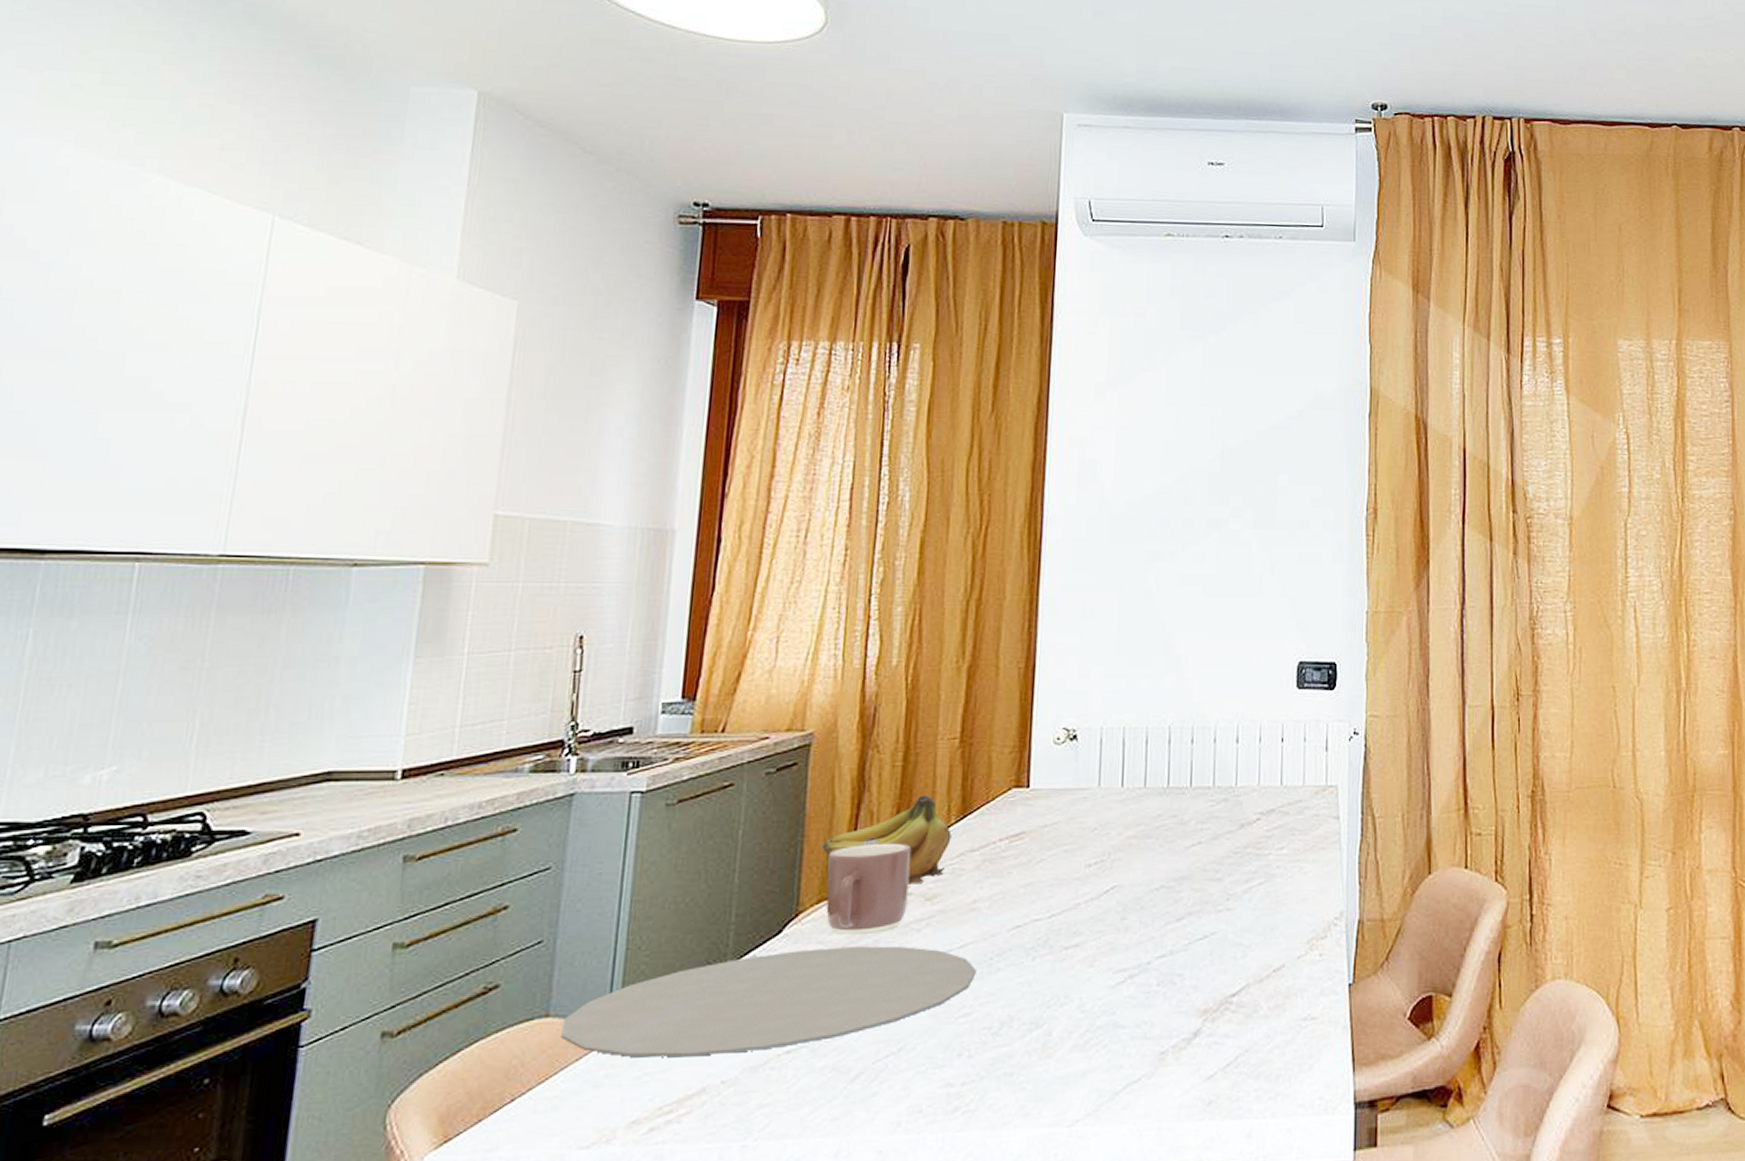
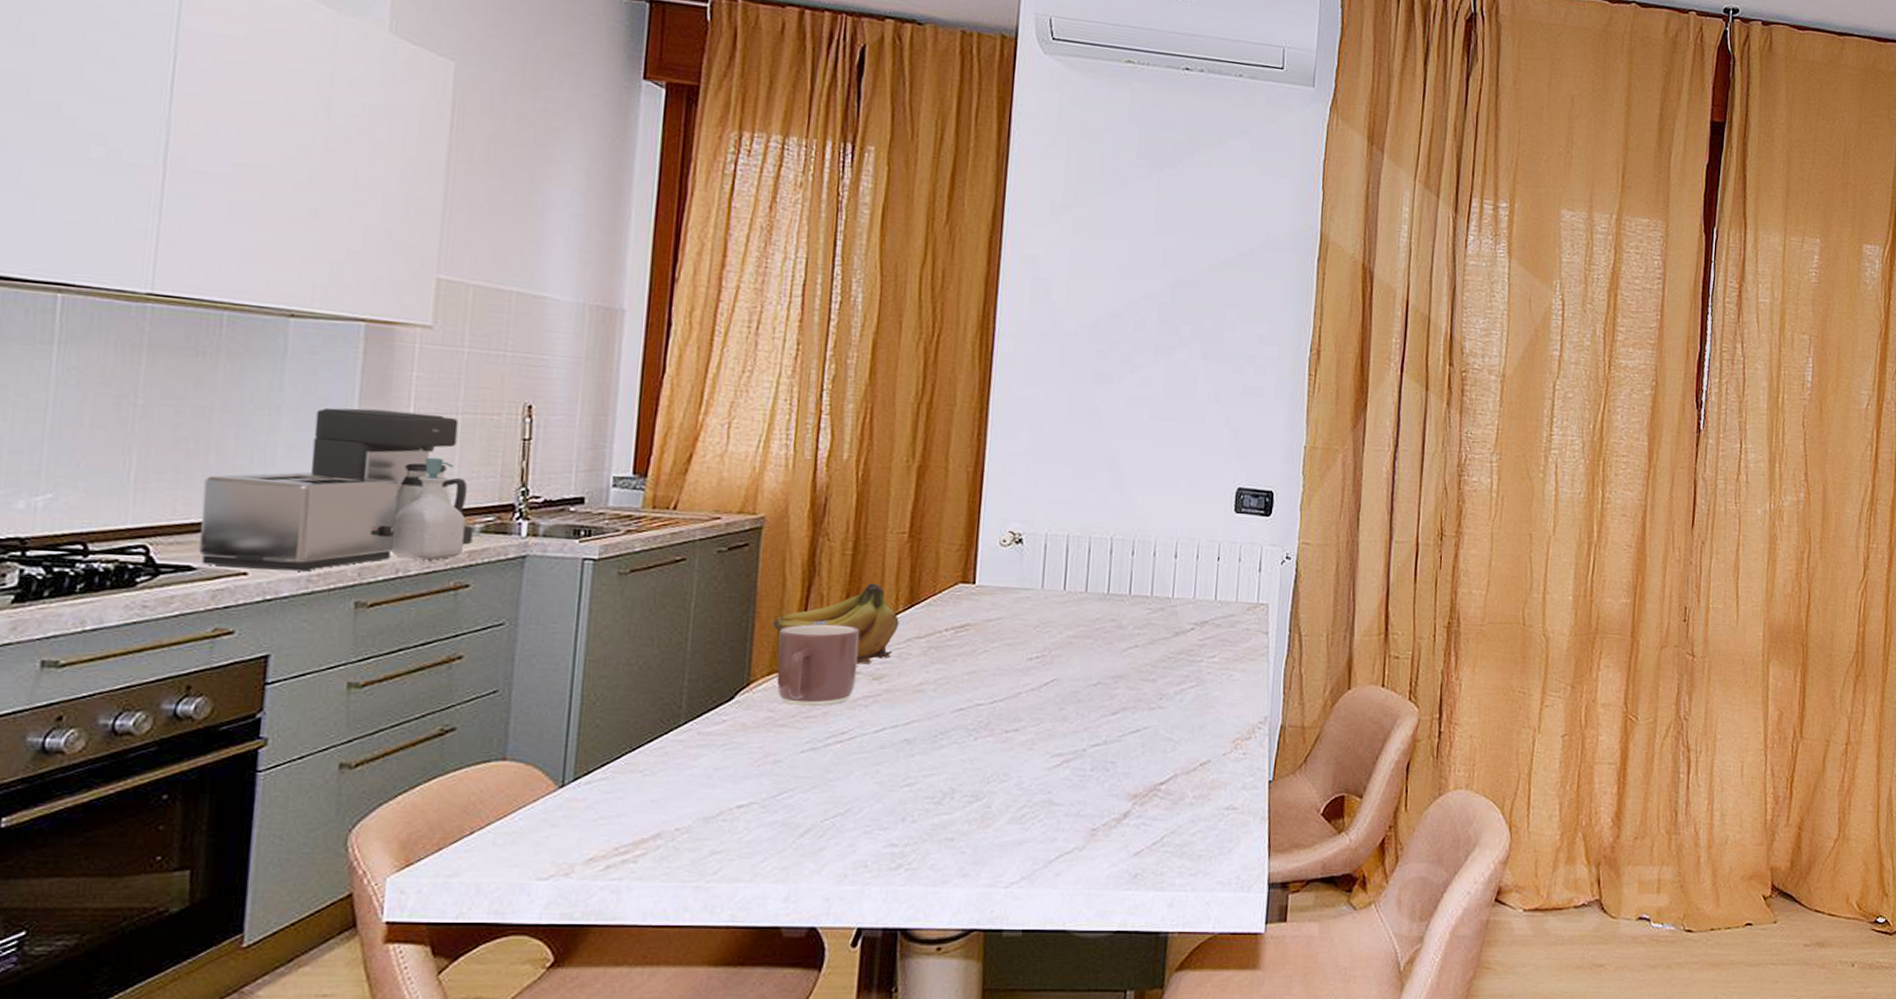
toaster: none [254,722,451,828] -> present [199,471,399,571]
coffee maker: none [365,653,523,787] -> present [310,407,473,545]
soap bottle: none [440,697,515,806] -> present [390,457,465,560]
placemat: present [561,946,976,1058] -> none [518,716,921,805]

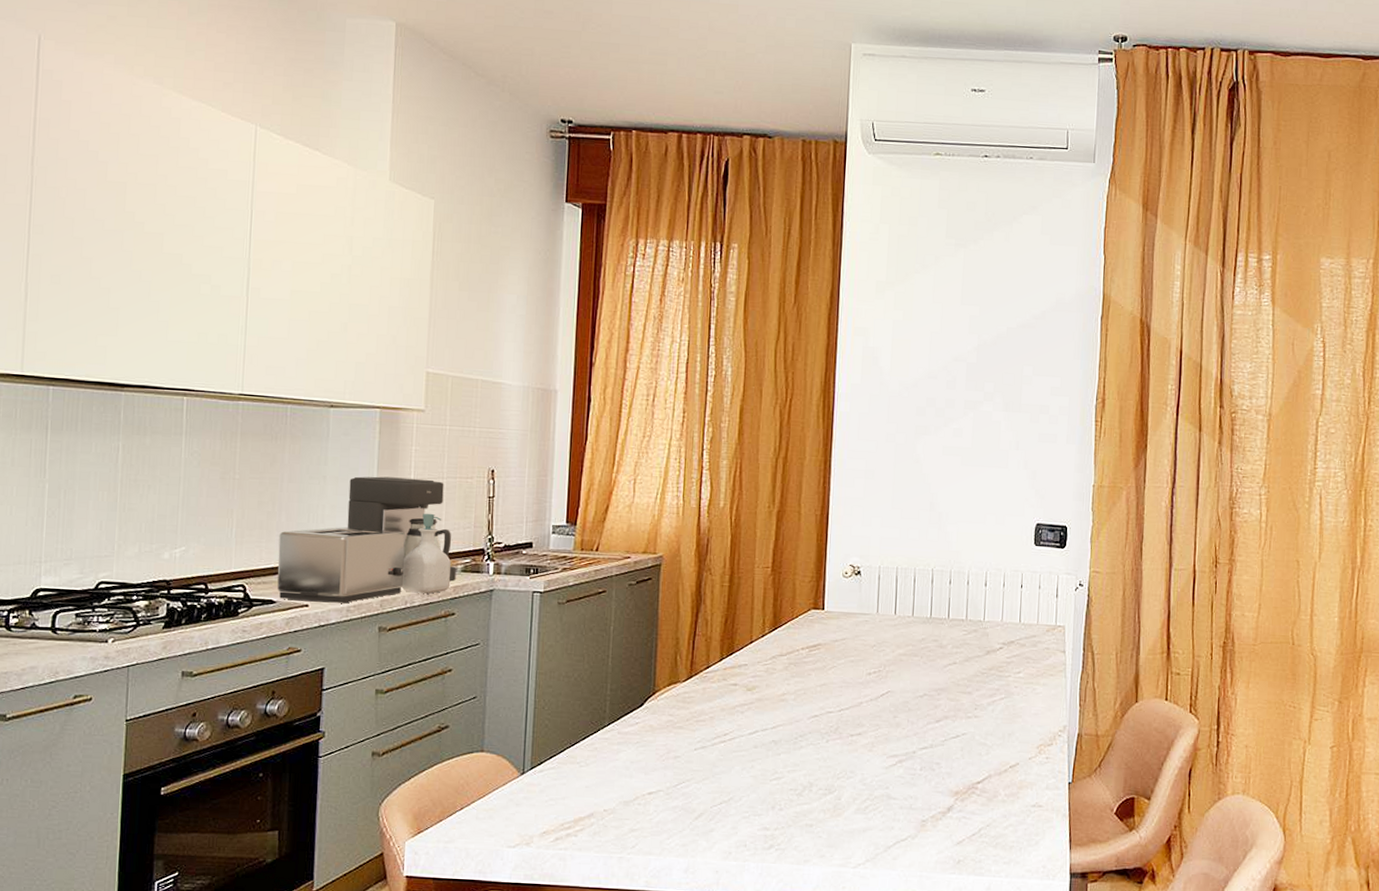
fruit: present [772,583,899,664] -> none [670,610,766,677]
mug: present [776,623,860,707] -> none [675,643,736,712]

